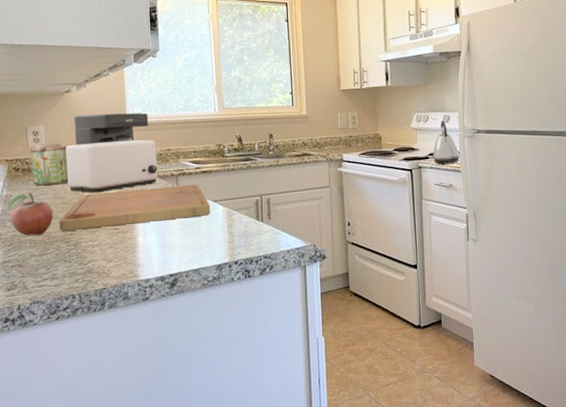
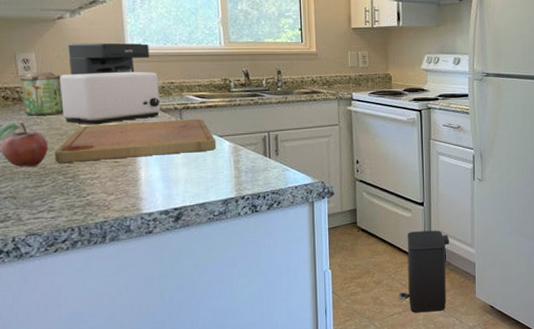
pedal bin: none [394,294,445,383] -> present [399,230,450,313]
kettle: present [432,120,460,165] -> none [441,62,469,107]

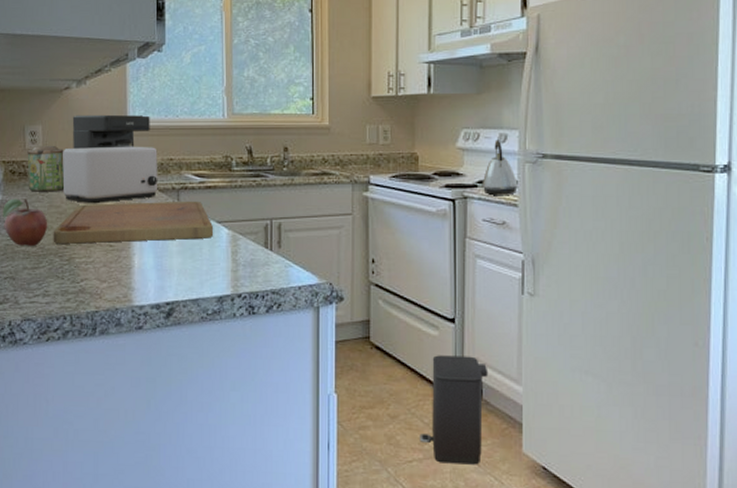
kettle: none [441,62,469,107] -> present [482,139,518,196]

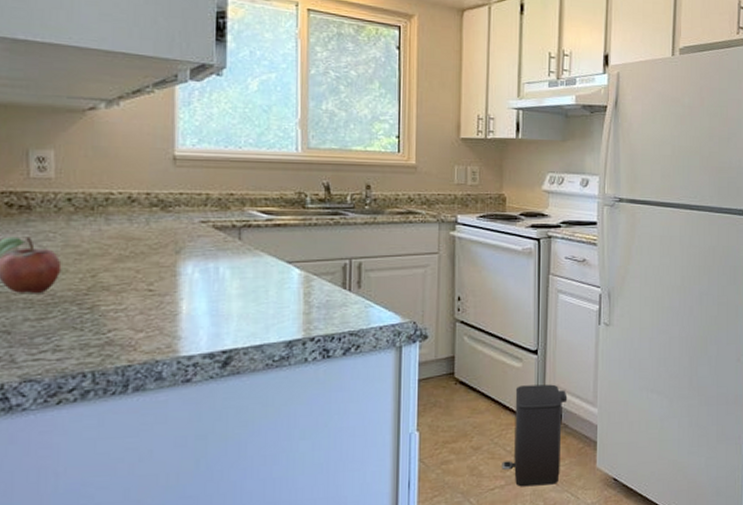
canister: present [27,145,65,192] -> none [32,173,87,229]
cutting board: present [53,201,214,244] -> none [68,239,283,289]
toaster: present [62,146,158,204] -> none [84,177,215,243]
coffee maker: present [72,114,150,149] -> none [98,140,206,180]
kettle: present [482,139,518,196] -> none [565,184,597,236]

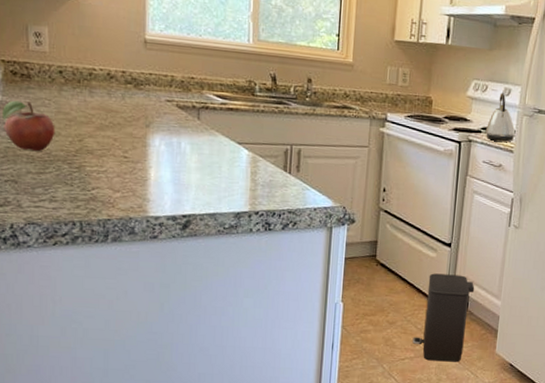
kettle: none [565,184,597,236] -> present [485,93,516,143]

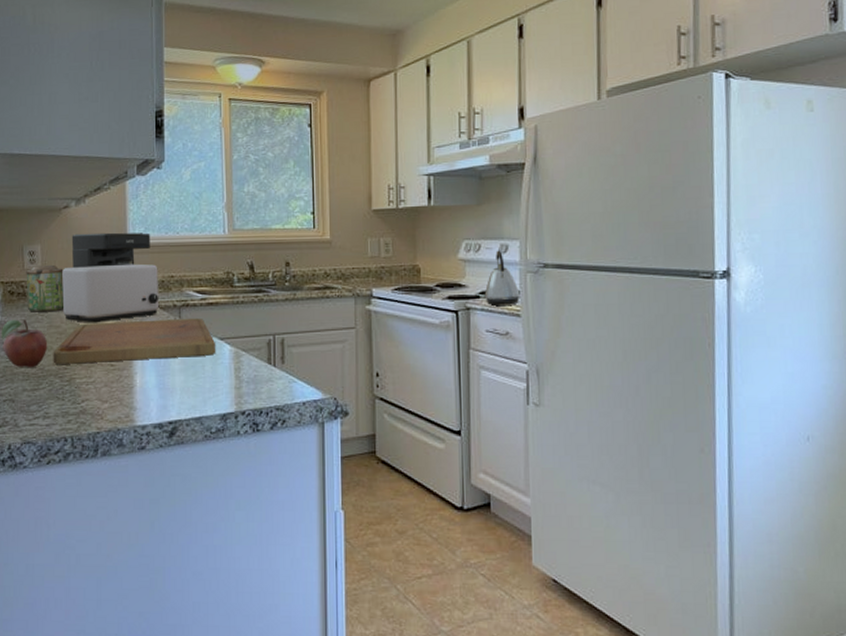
canister: none [31,48,75,98] -> present [26,264,65,312]
cutting board: none [61,113,234,158] -> present [53,317,216,364]
toaster: none [72,54,178,115] -> present [62,263,160,323]
coffee maker: none [83,20,171,61] -> present [71,232,150,268]
pedal bin: present [412,273,475,362] -> none [428,468,496,579]

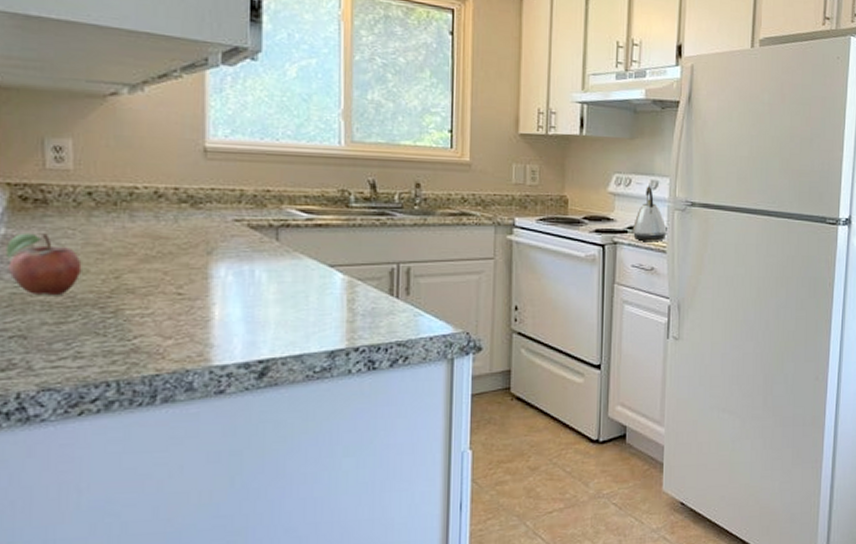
canister: present [26,264,65,312] -> none [48,164,109,226]
cutting board: present [53,317,216,364] -> none [89,240,325,292]
toaster: present [62,263,160,323] -> none [106,170,250,242]
coffee maker: present [71,232,150,268] -> none [121,129,239,174]

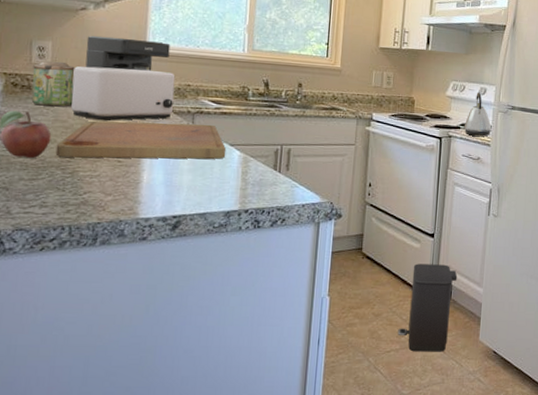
canister: none [48,164,109,226] -> present [31,60,75,107]
cutting board: none [89,240,325,292] -> present [55,120,226,159]
toaster: none [106,170,250,242] -> present [71,66,176,121]
coffee maker: none [121,129,239,174] -> present [85,35,171,71]
pedal bin: none [561,401,633,510] -> present [397,264,458,352]

